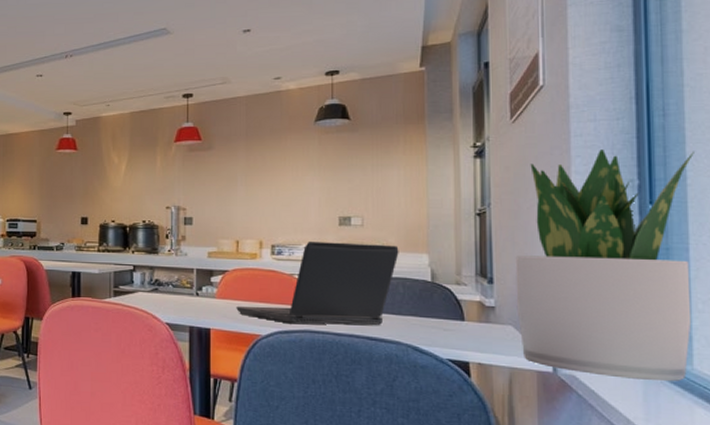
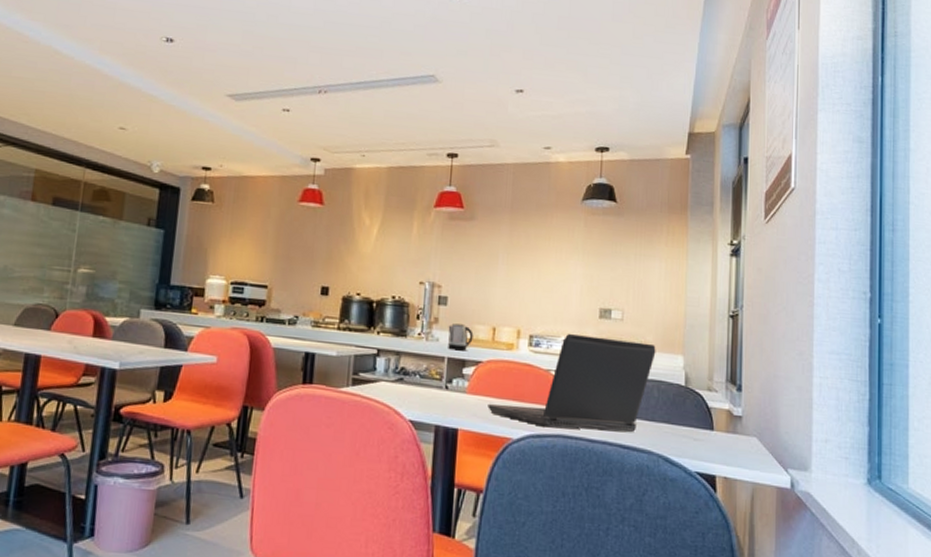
kettle: none [195,239,219,263] -> present [448,322,474,351]
planter: present [515,150,694,382] -> none [761,259,916,501]

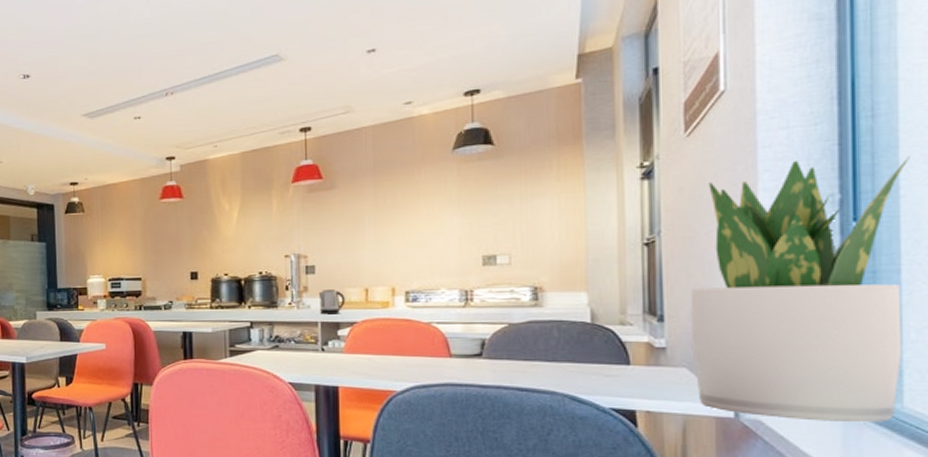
laptop computer: present [488,333,656,433] -> none [367,284,553,378]
planter: none [761,259,916,501] -> present [690,156,910,423]

